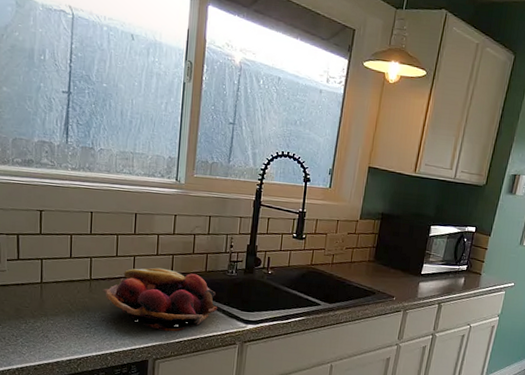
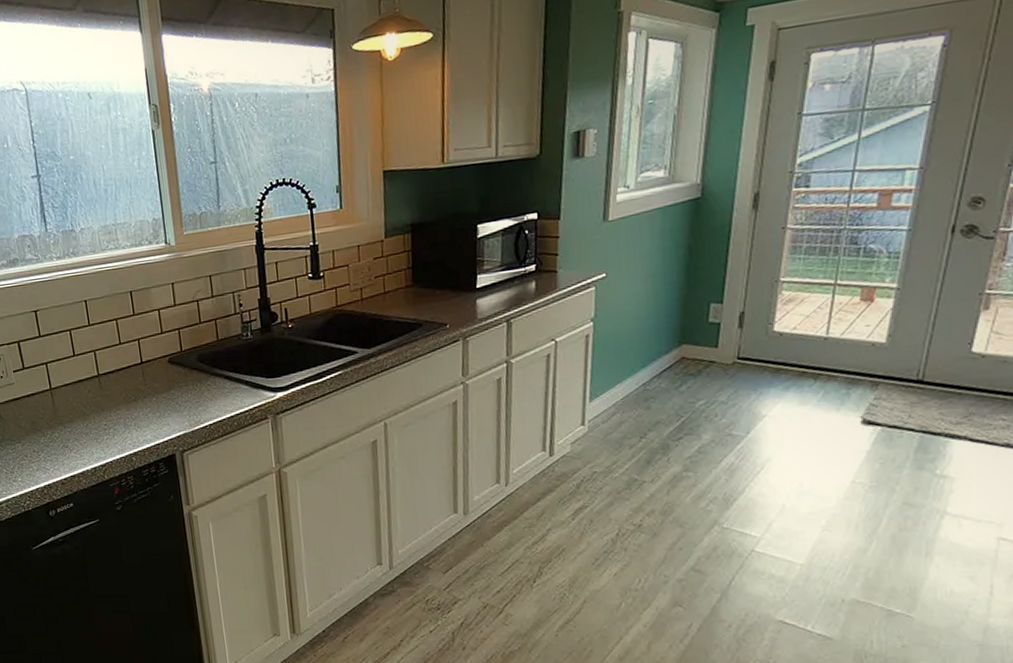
fruit basket: present [102,267,218,332] -> none [113,345,240,418]

